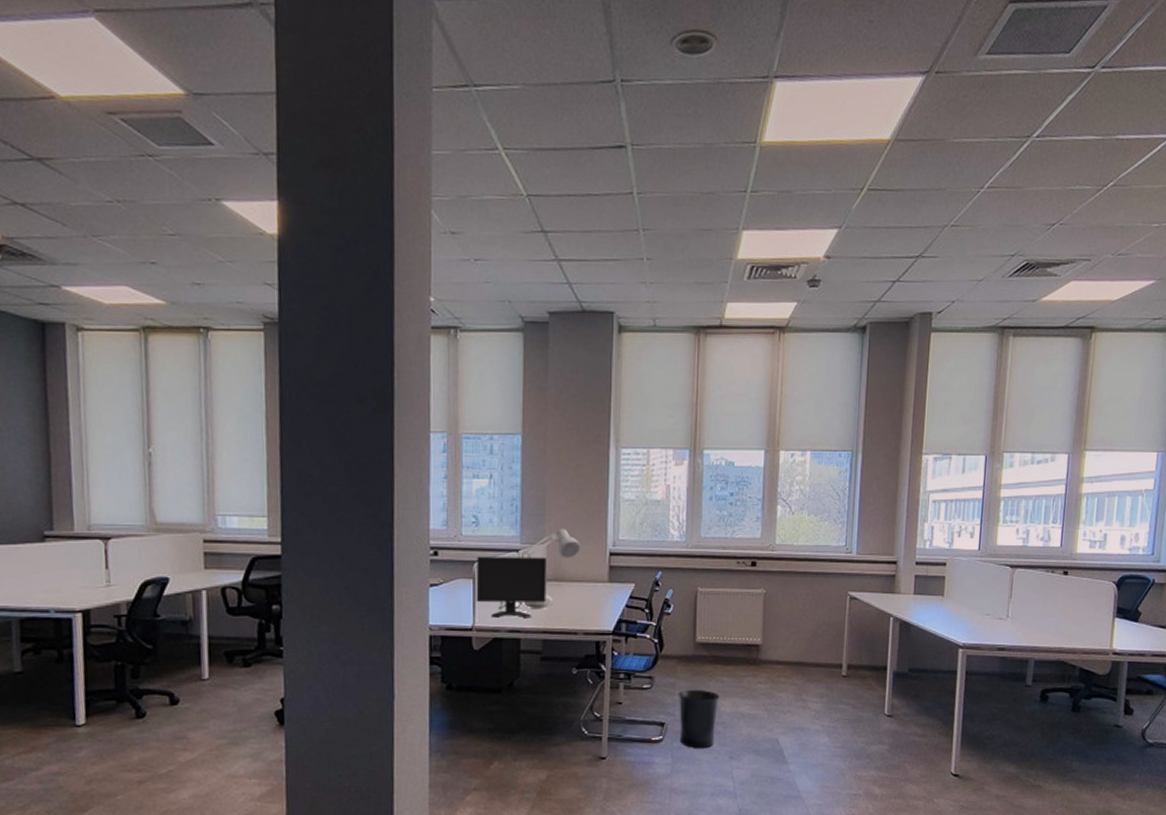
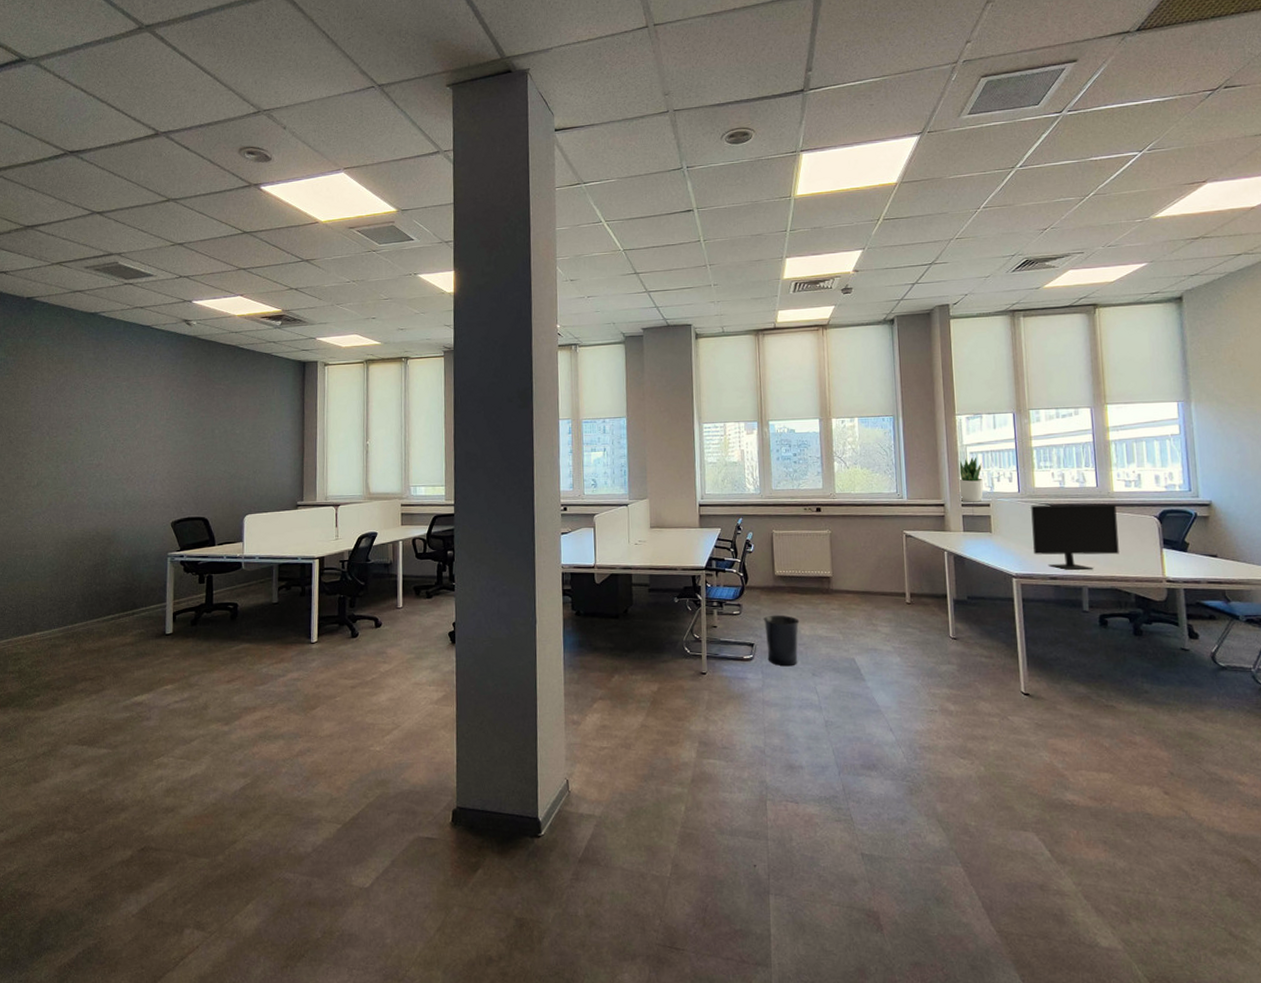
computer monitor: present [476,555,548,618] -> none [596,509,651,558]
desk lamp: present [522,529,581,610] -> none [630,487,676,551]
planter: none [915,507,944,560] -> present [957,457,984,503]
monitor: none [985,565,1077,640] -> present [1031,504,1119,570]

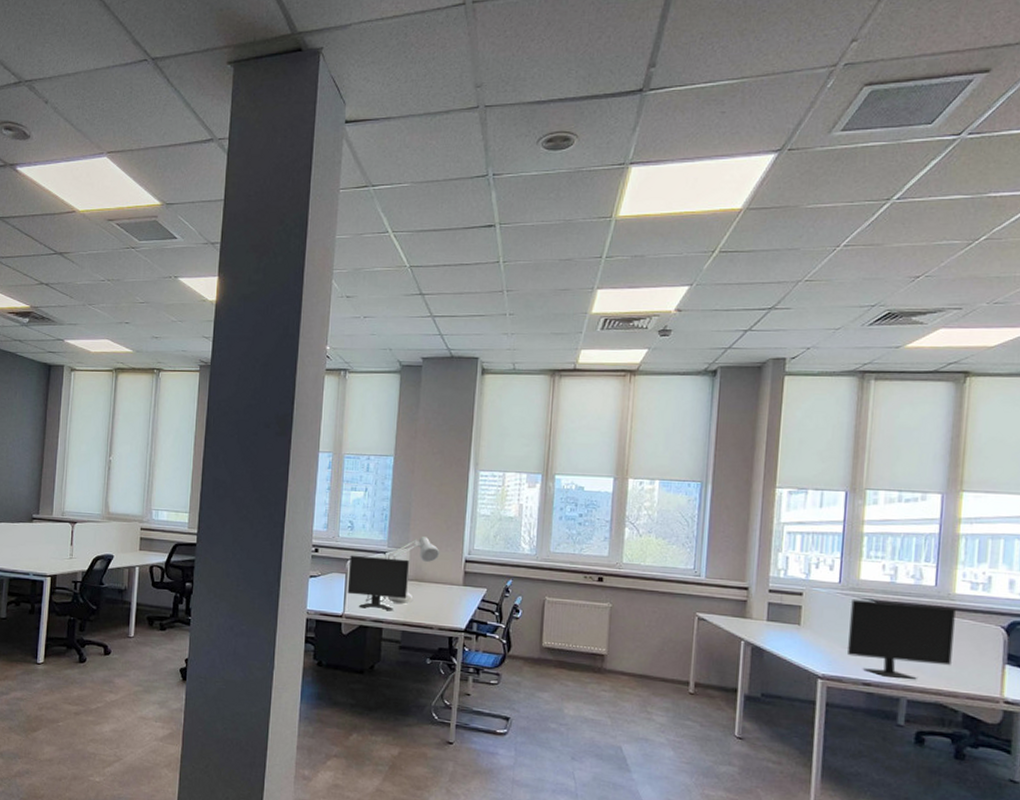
computer monitor: none [596,509,651,558] -> present [347,555,410,610]
desk lamp: none [630,487,676,551] -> present [387,537,440,605]
waste bin: present [763,615,800,667] -> none [523,689,564,747]
planter: present [957,457,984,503] -> none [768,538,799,590]

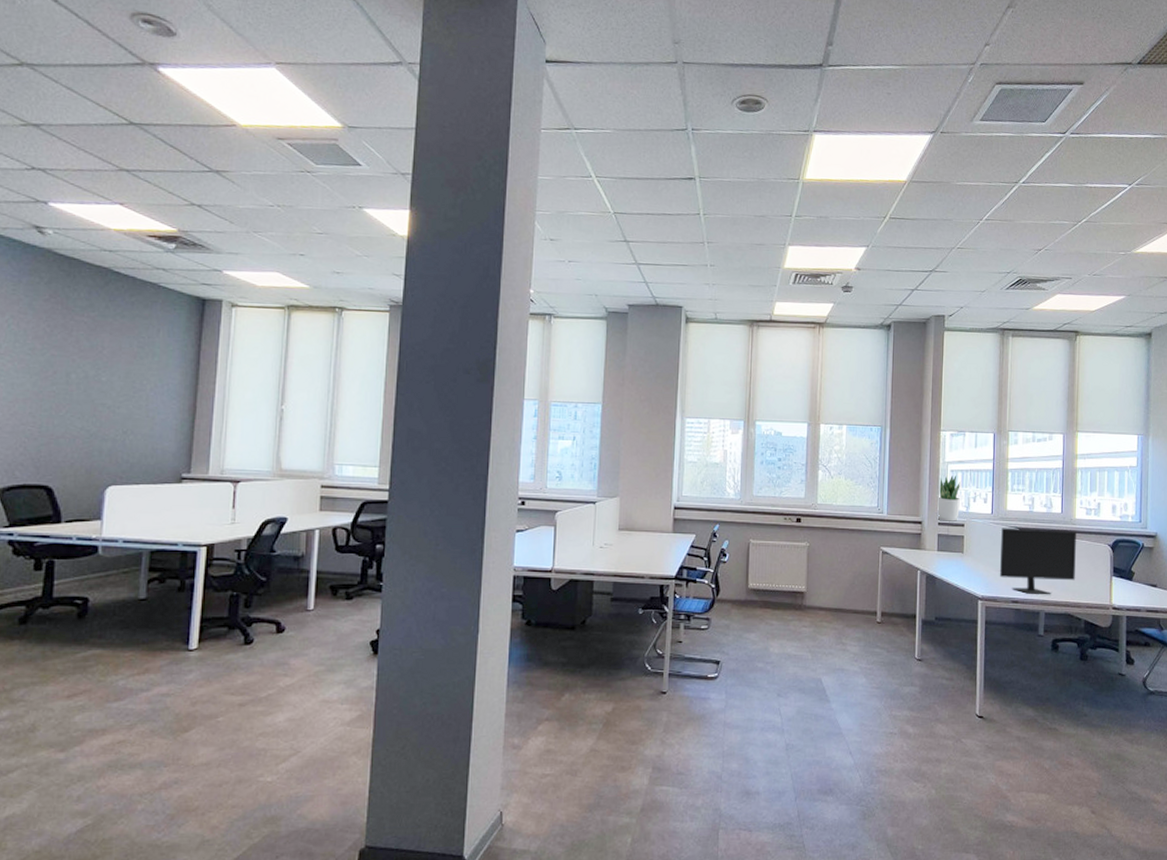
computer monitor: present [347,555,410,610] -> none [556,506,620,562]
desk lamp: present [387,537,440,605] -> none [598,485,650,555]
planter: none [768,538,799,590] -> present [937,475,961,522]

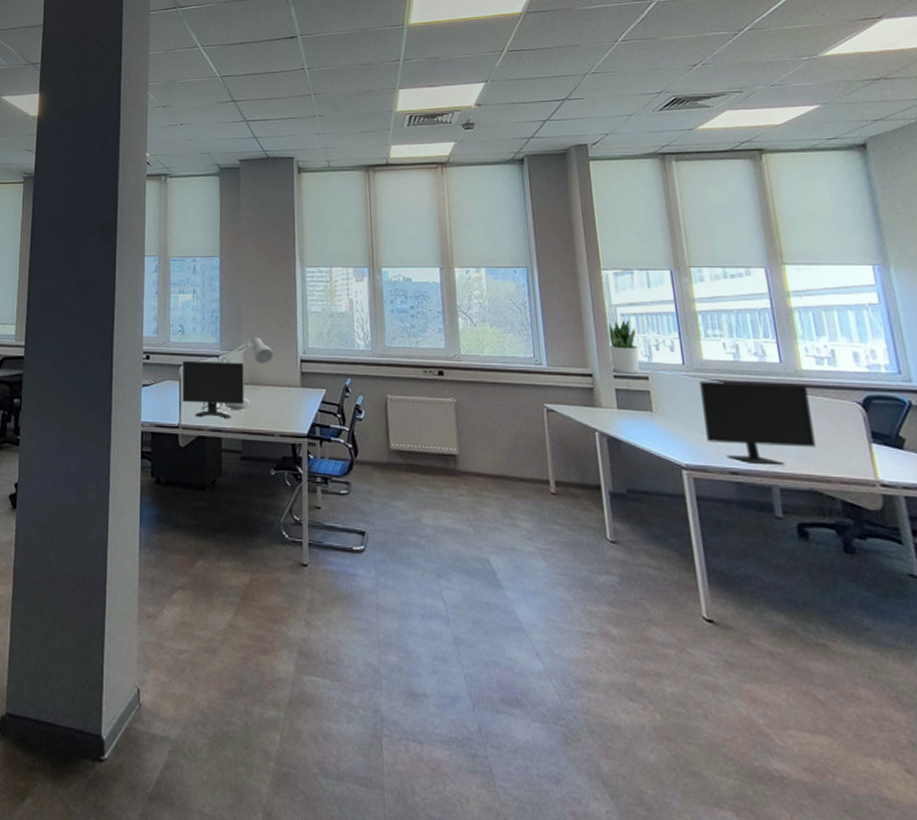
computer monitor: none [556,506,620,562] -> present [181,360,245,418]
desk lamp: none [598,485,650,555] -> present [221,337,274,411]

